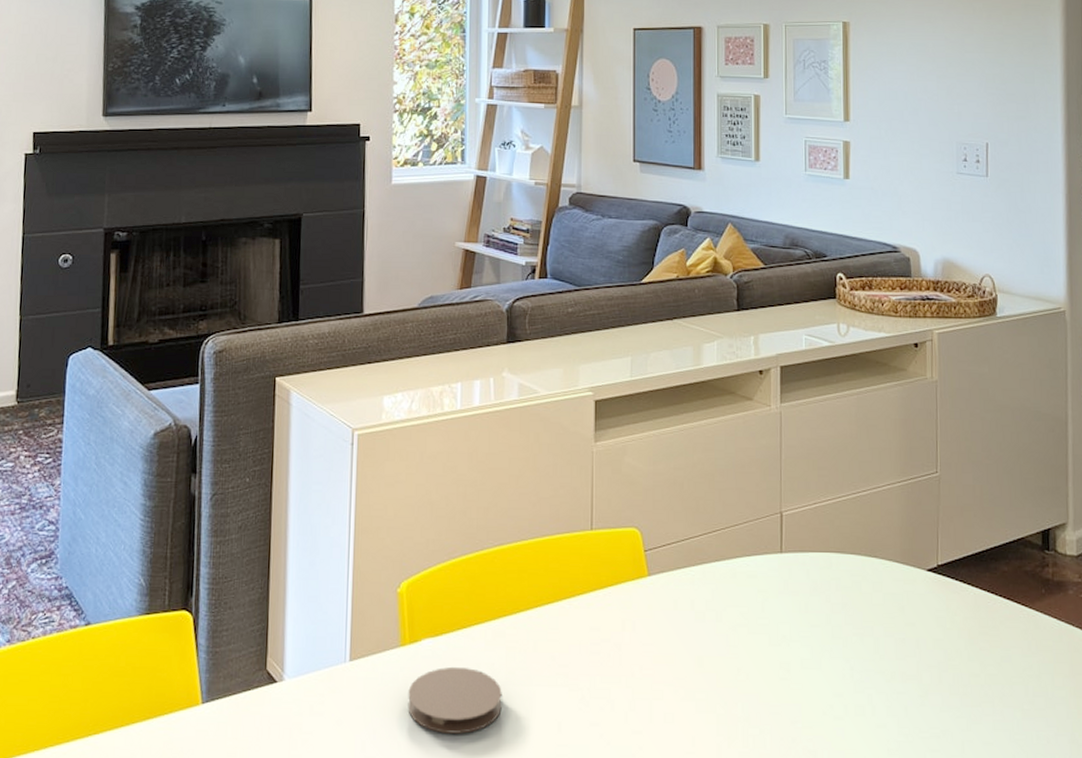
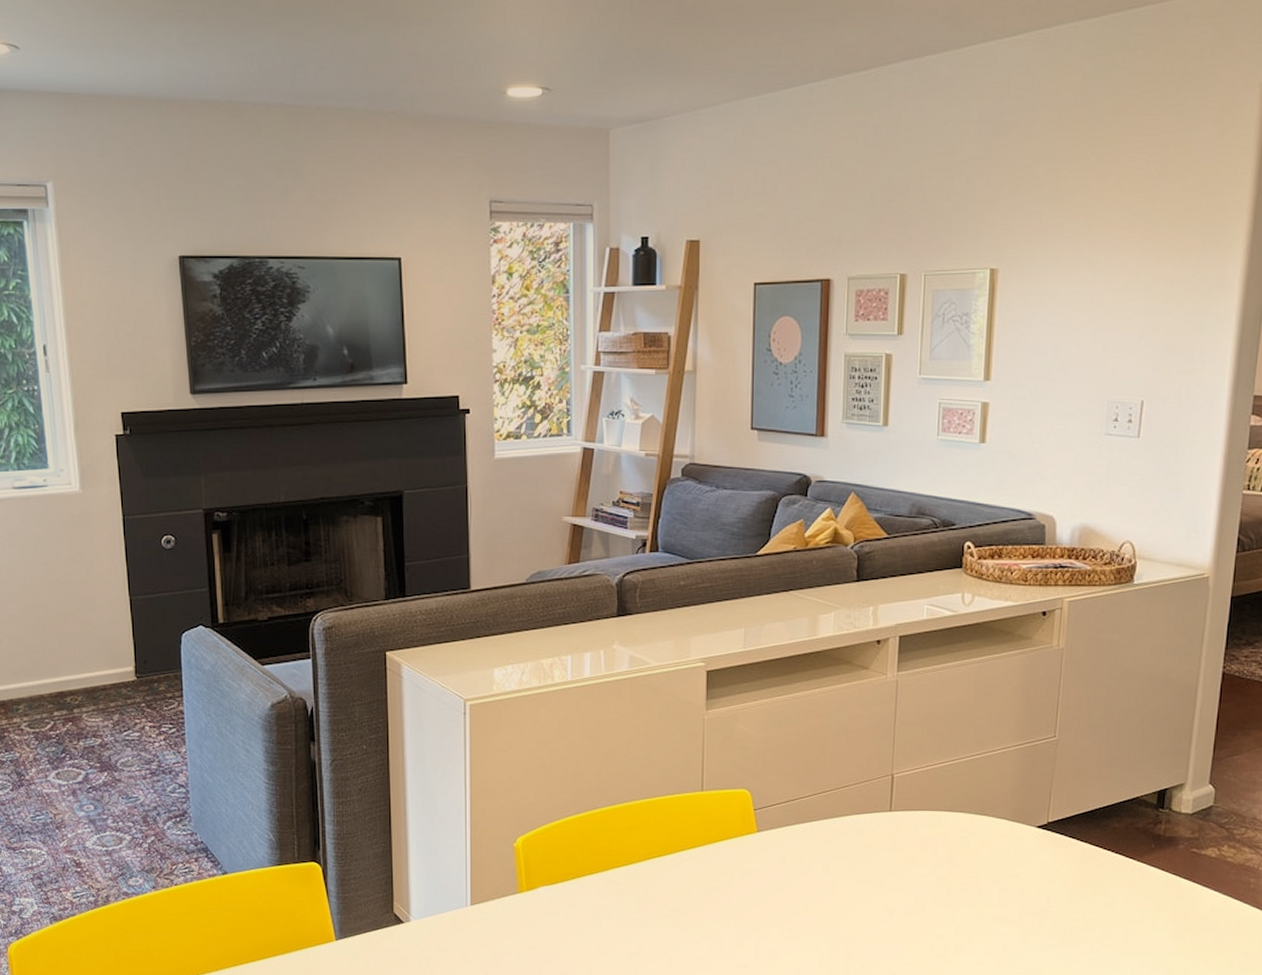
coaster: present [408,666,502,734] -> none [527,910,615,967]

